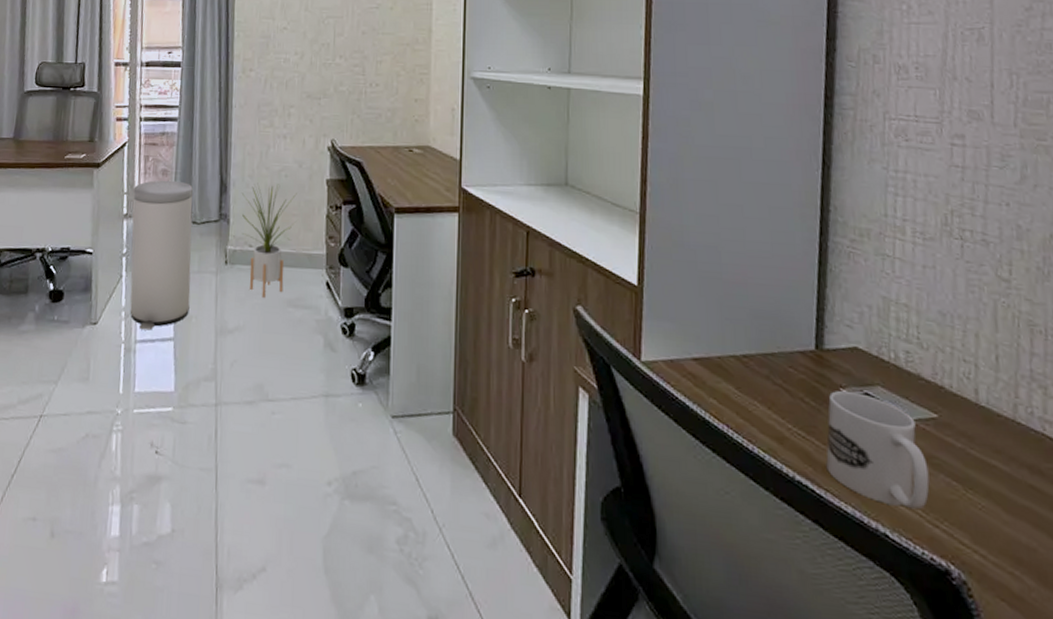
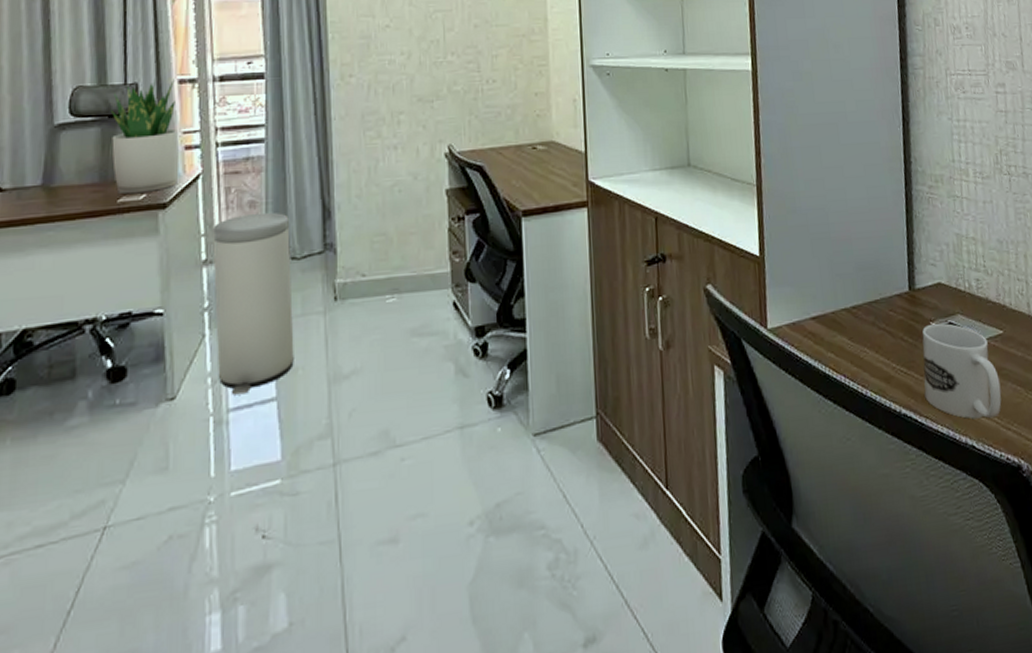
planter: none [63,60,112,153] -> present [110,78,179,194]
house plant: present [241,183,297,298] -> none [348,201,414,332]

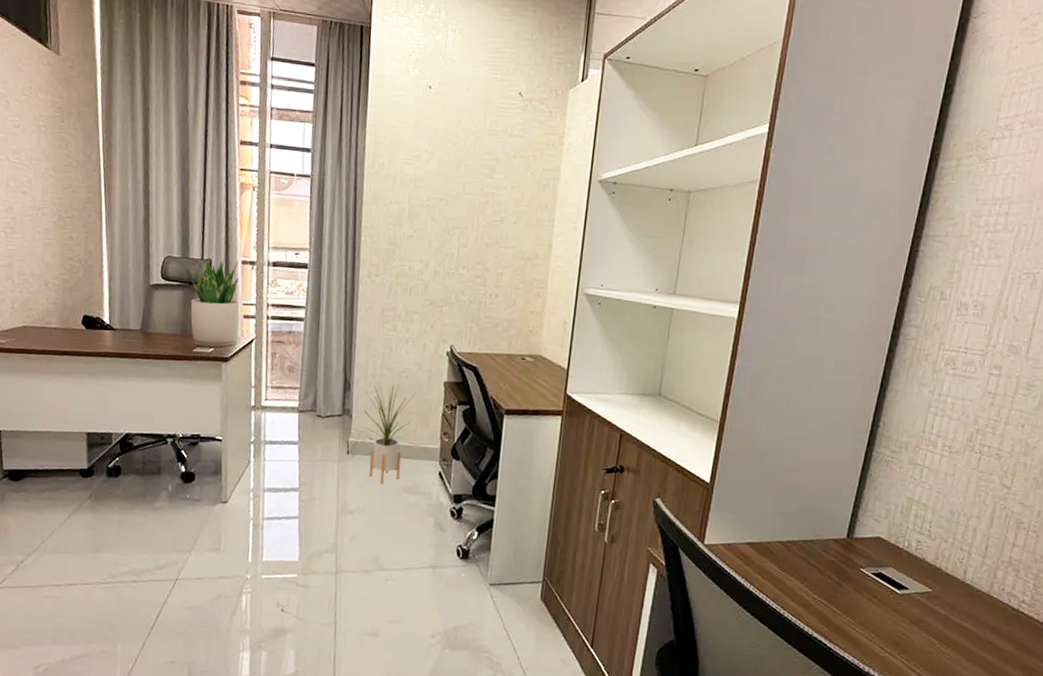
pedal bin: present [212,212,294,395] -> none [258,376,318,510]
house plant: none [348,201,414,332] -> present [363,382,416,484]
mug: present [922,323,1002,419] -> none [838,569,917,659]

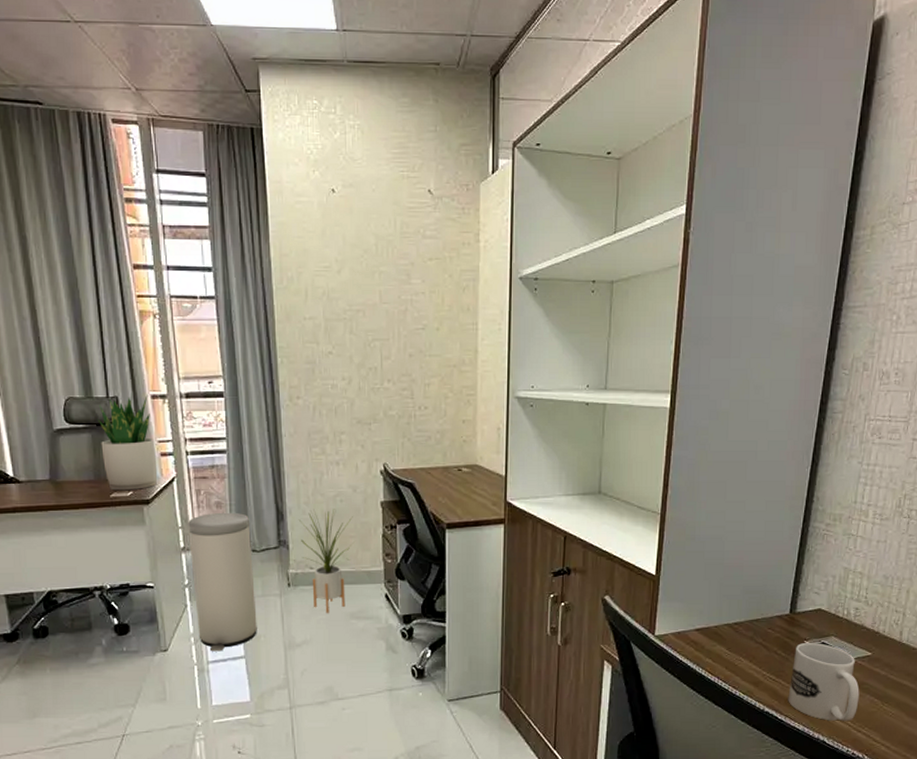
pedal bin: none [258,376,318,510] -> present [187,512,257,652]
mug: none [838,569,917,659] -> present [788,642,860,722]

